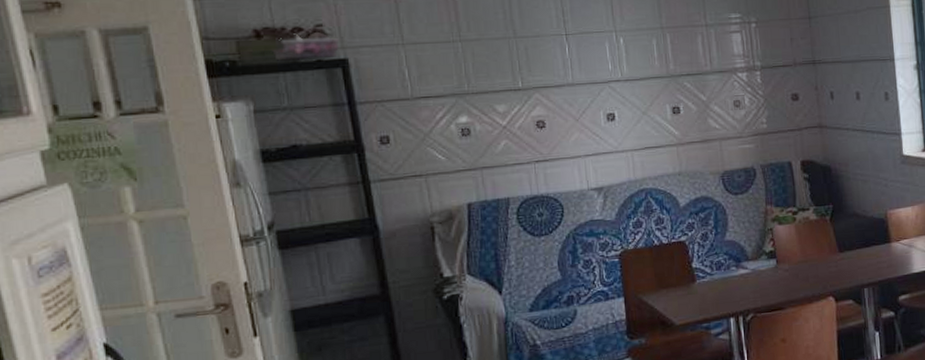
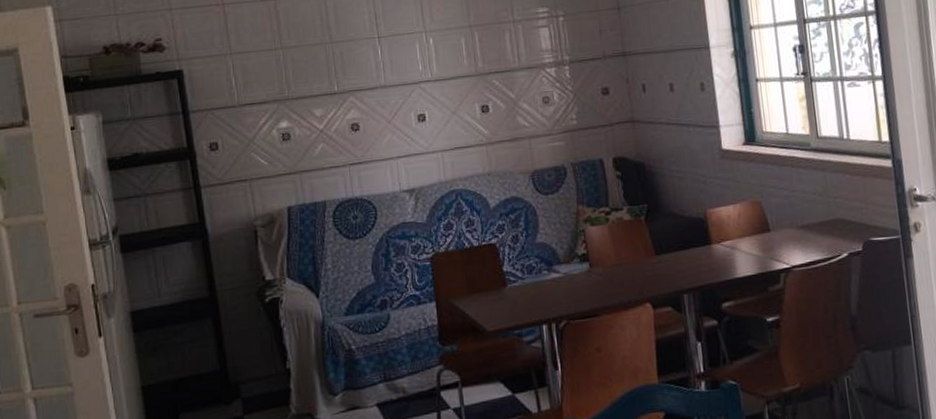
decorative basket: present [272,31,340,62] -> none [118,45,176,76]

